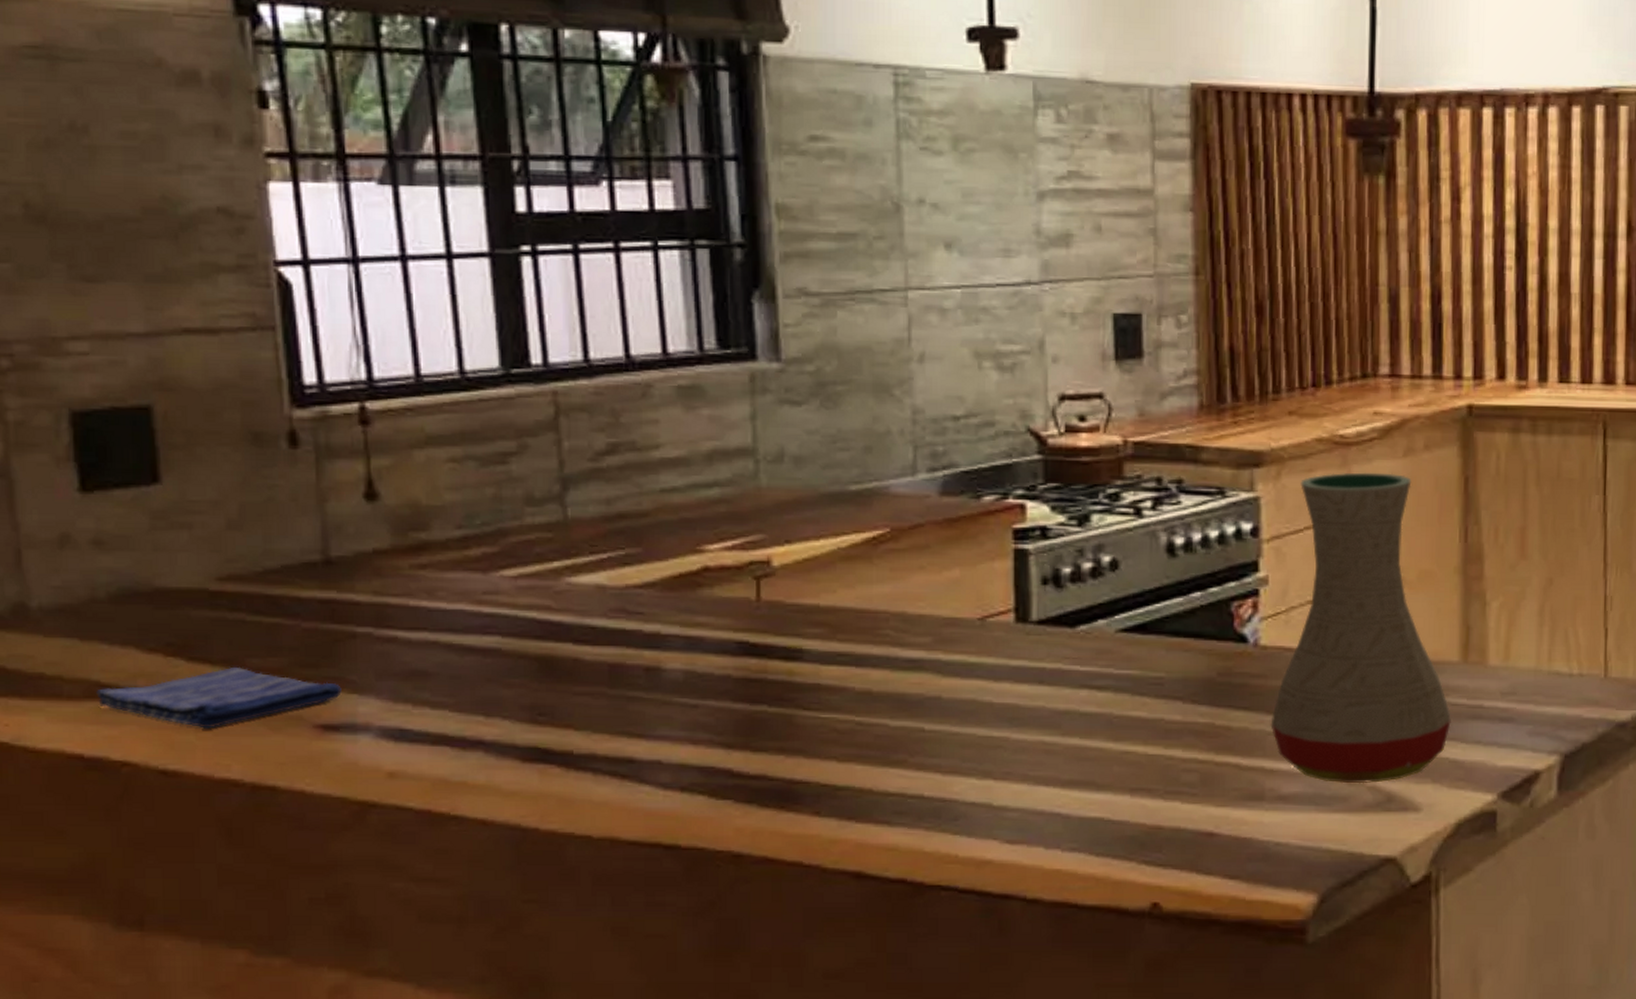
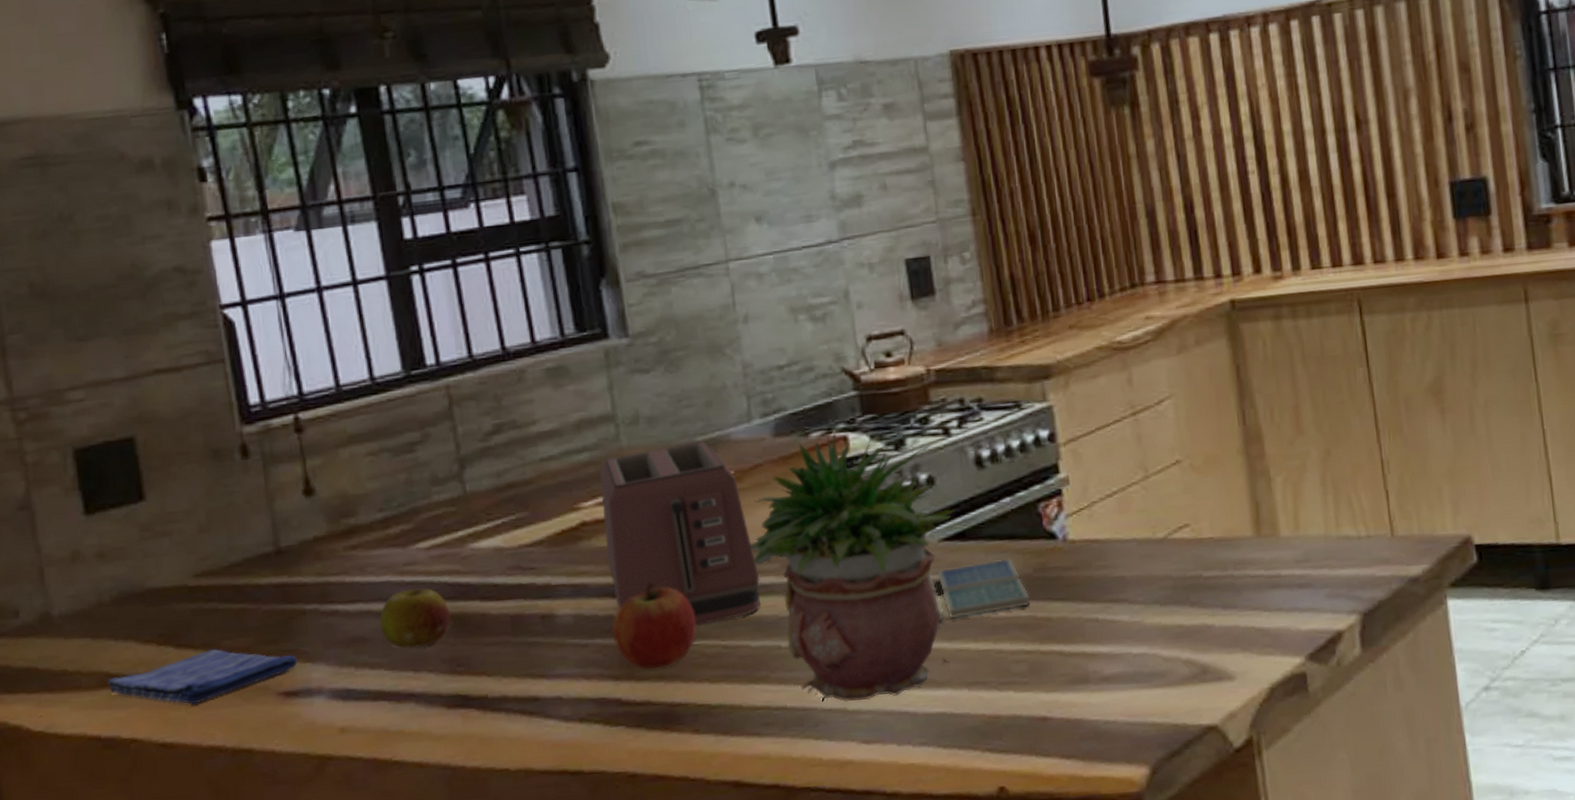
fruit: none [447,622,536,689] -> present [379,587,451,648]
apple: none [729,643,829,740] -> present [613,582,696,670]
toaster: none [730,491,908,698] -> present [599,441,761,626]
potted plant: none [897,490,1138,797] -> present [748,425,955,702]
drink coaster: none [1099,658,1211,719] -> present [928,559,1031,621]
vase: present [1270,472,1451,784] -> none [1086,370,1253,661]

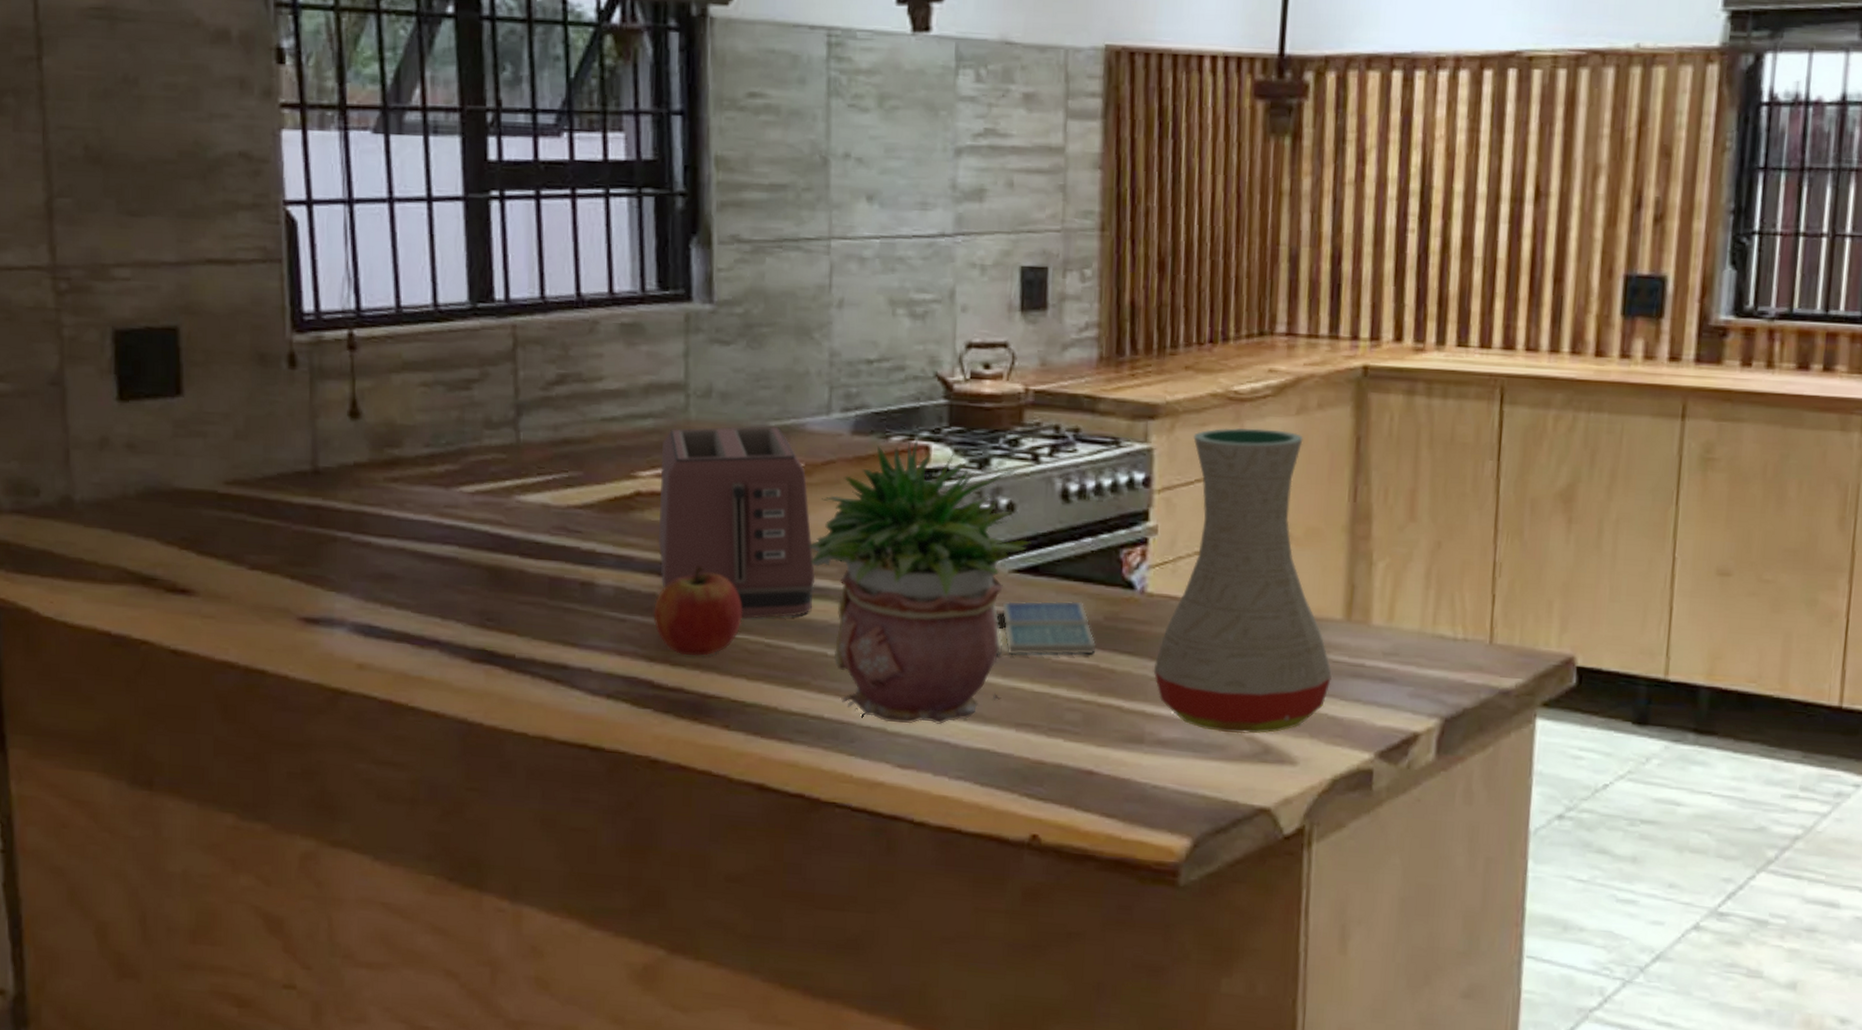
dish towel: present [107,648,298,705] -> none [124,561,322,616]
fruit: present [379,587,451,648] -> none [412,532,487,595]
vase: none [1086,370,1253,661] -> present [1153,428,1332,734]

